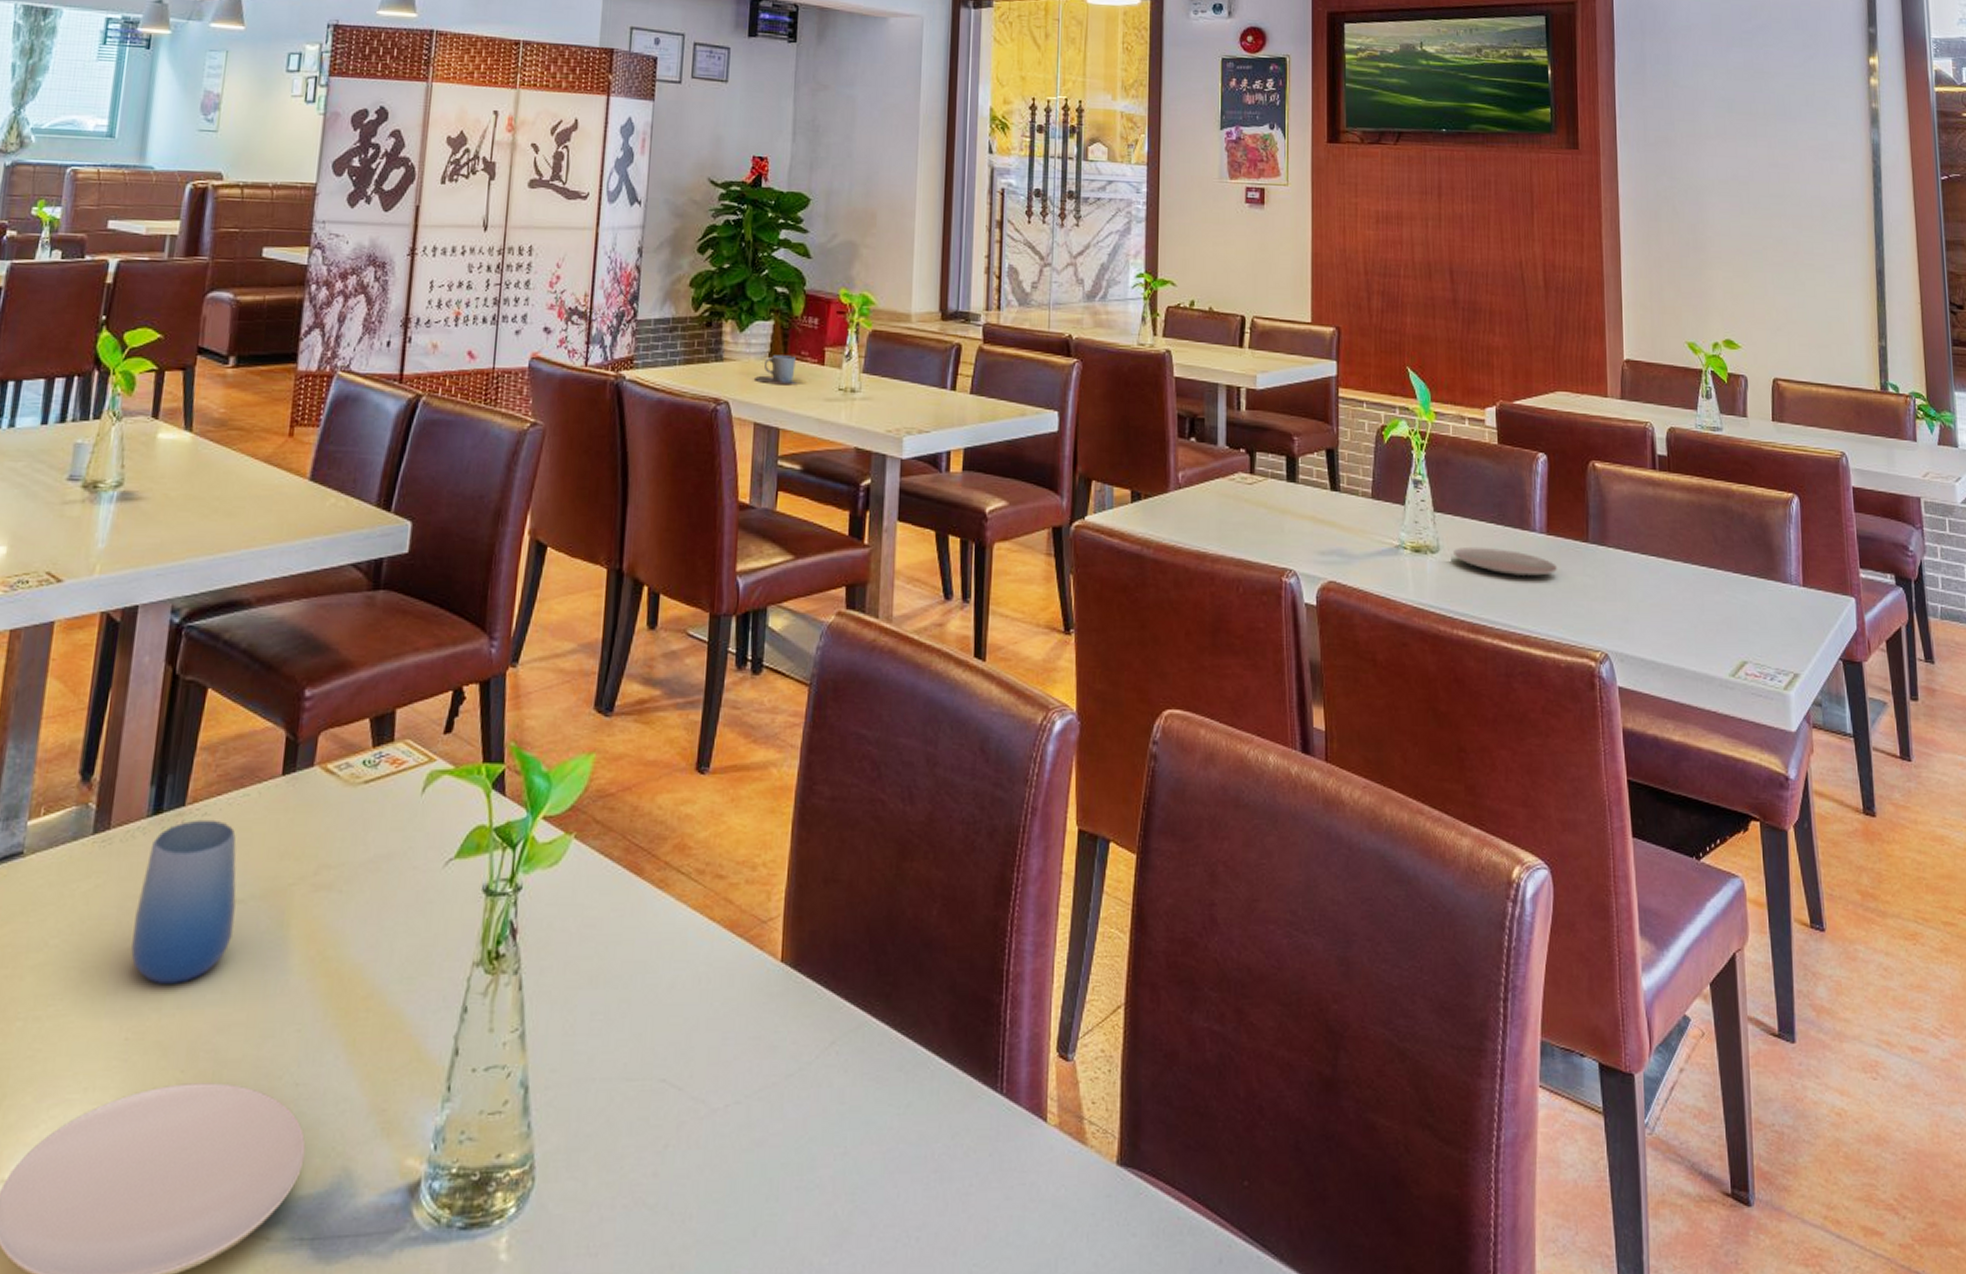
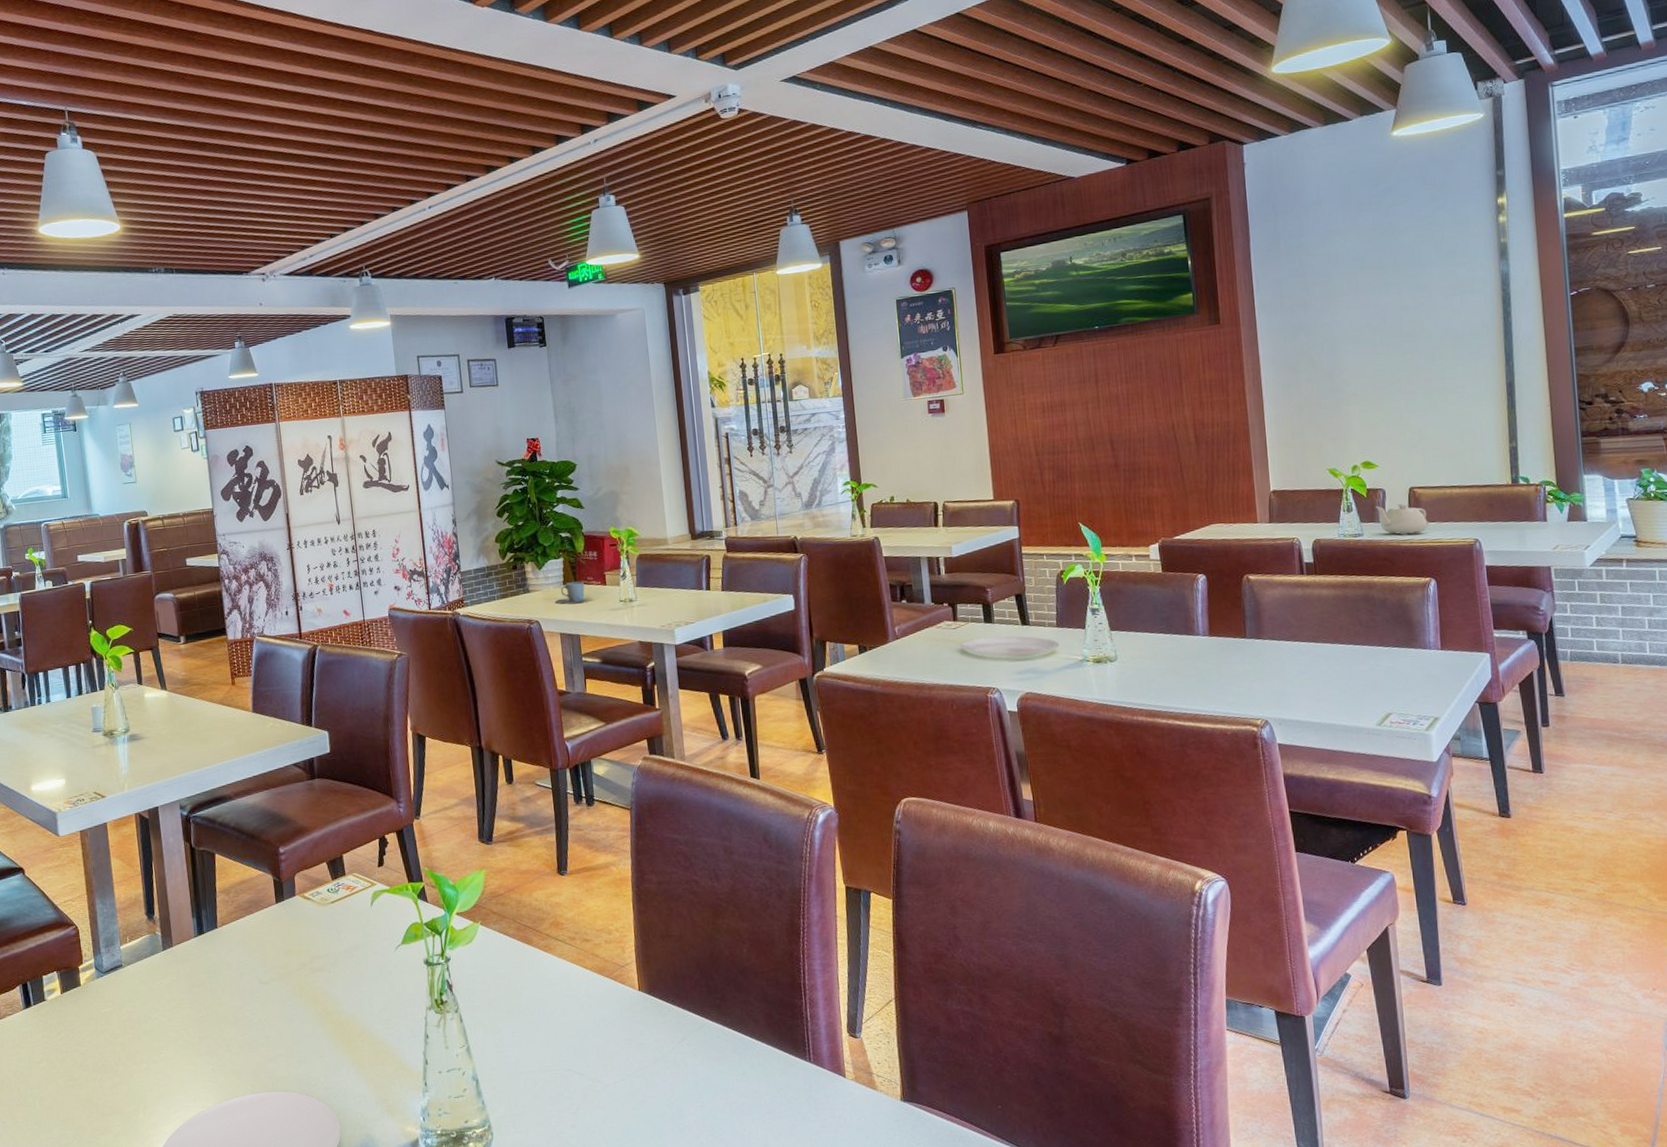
cup: present [131,819,237,984] -> none [201,935,266,1036]
plate: none [1254,501,1373,534] -> present [960,636,1060,659]
plate: present [1454,546,1557,576] -> none [1129,652,1220,671]
teapot: none [1737,396,1793,438] -> present [1376,503,1429,535]

